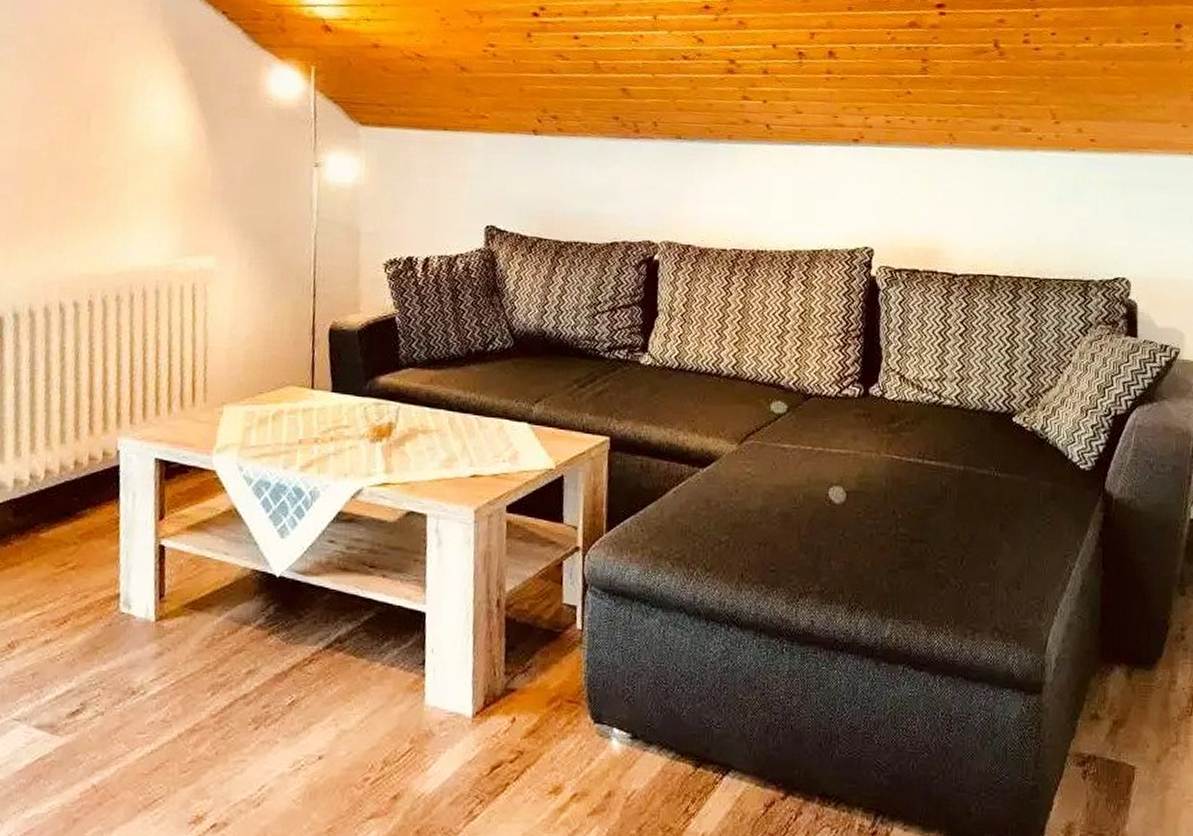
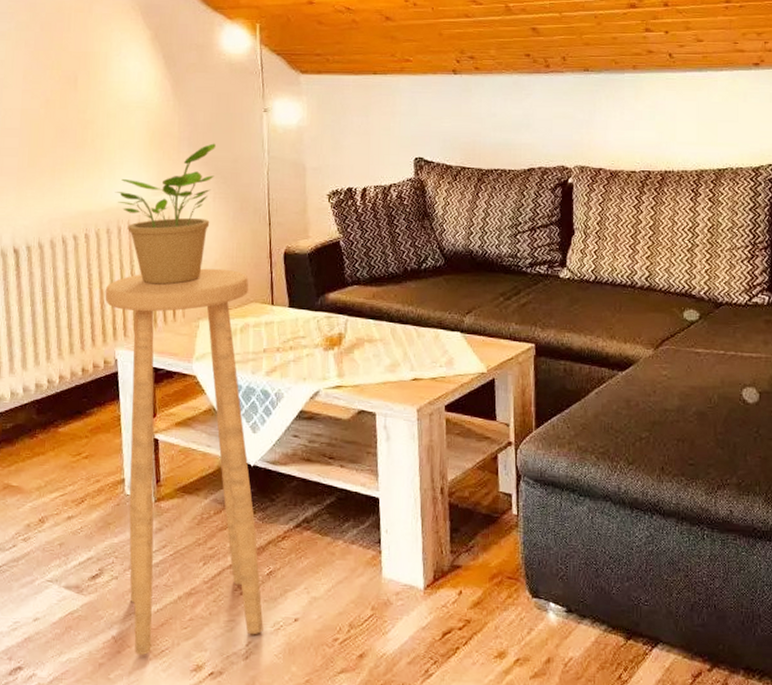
stool: none [109,344,286,806] -> present [105,268,263,655]
potted plant: none [129,200,255,363] -> present [115,143,216,285]

